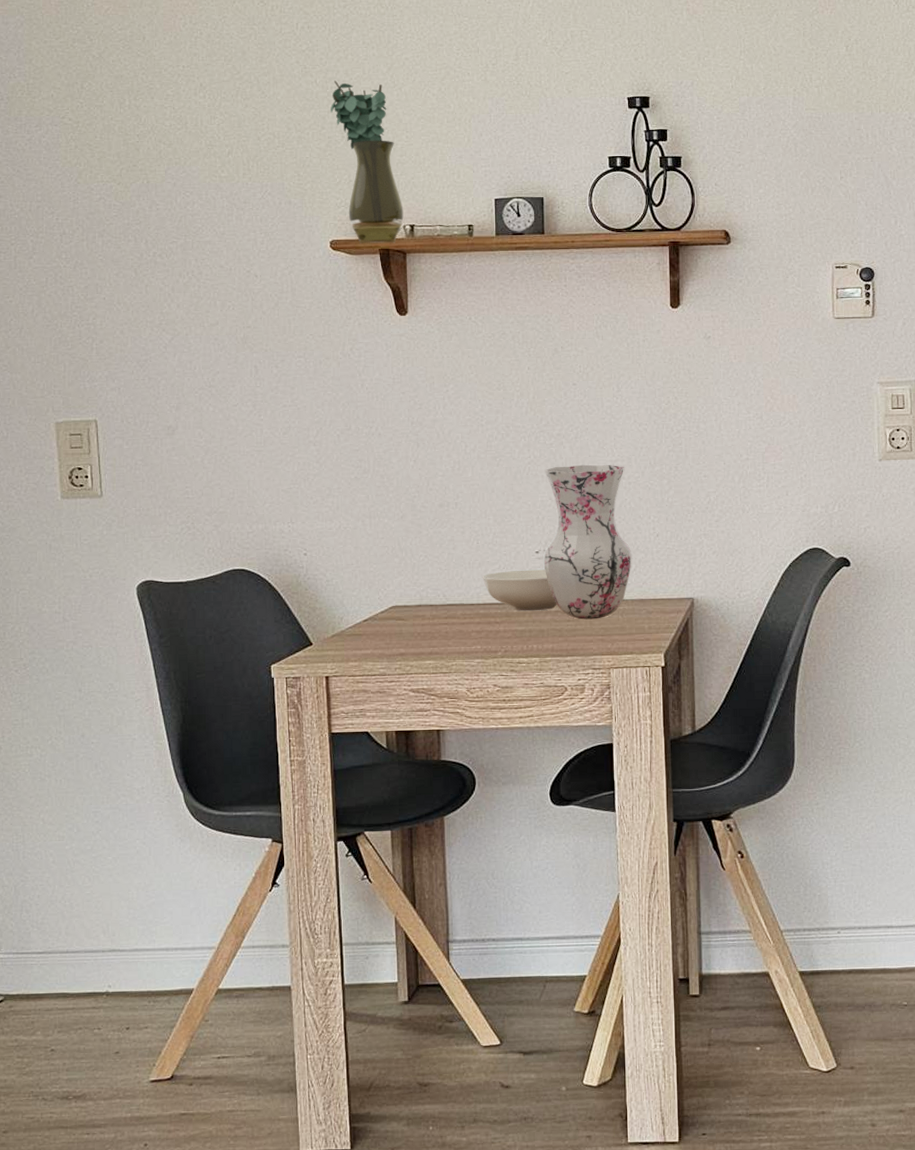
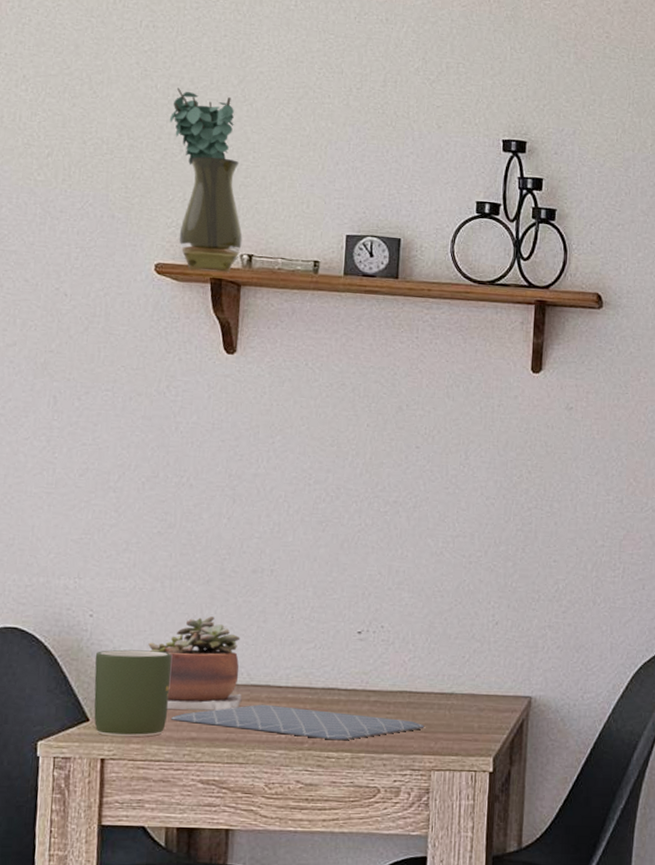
mug: none [312,581,378,658] -> present [94,649,173,738]
succulent plant: none [356,548,441,631] -> present [148,616,242,711]
placemat: none [382,620,601,648] -> present [171,704,425,741]
bowl: present [482,569,557,611] -> none [294,651,377,700]
vase: present [543,464,633,620] -> none [365,537,468,713]

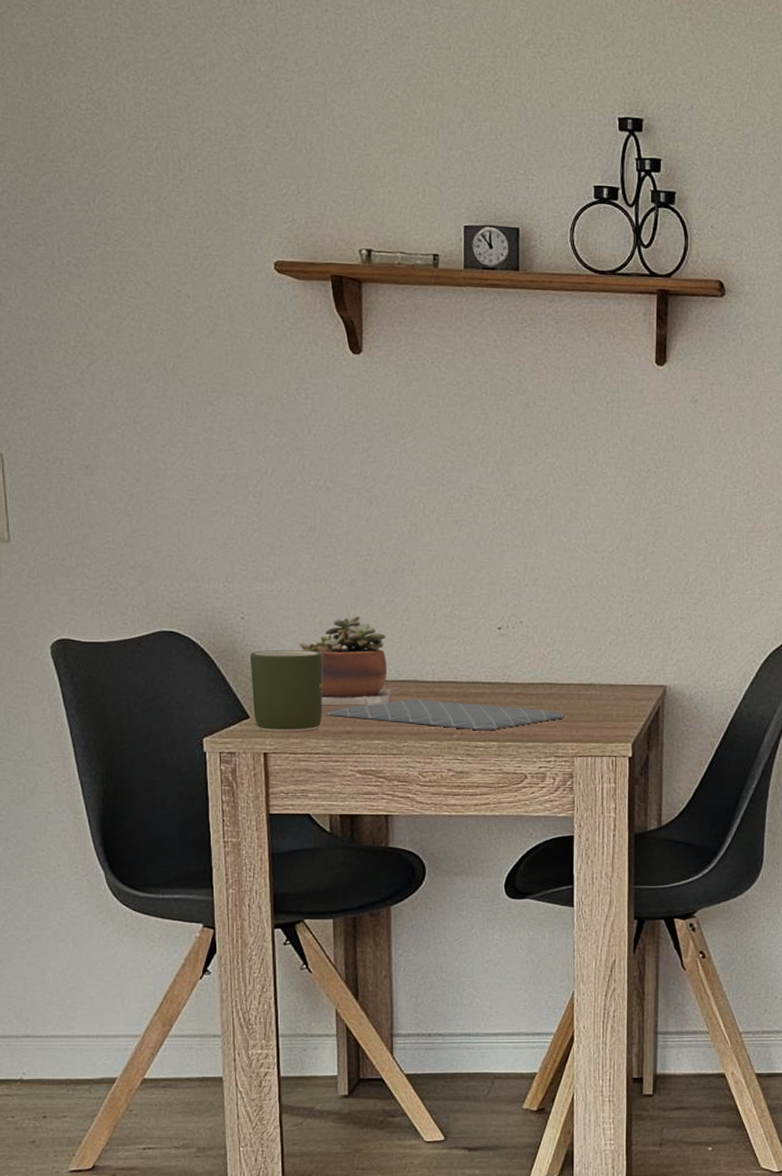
vase: present [170,87,243,274] -> none [277,70,360,271]

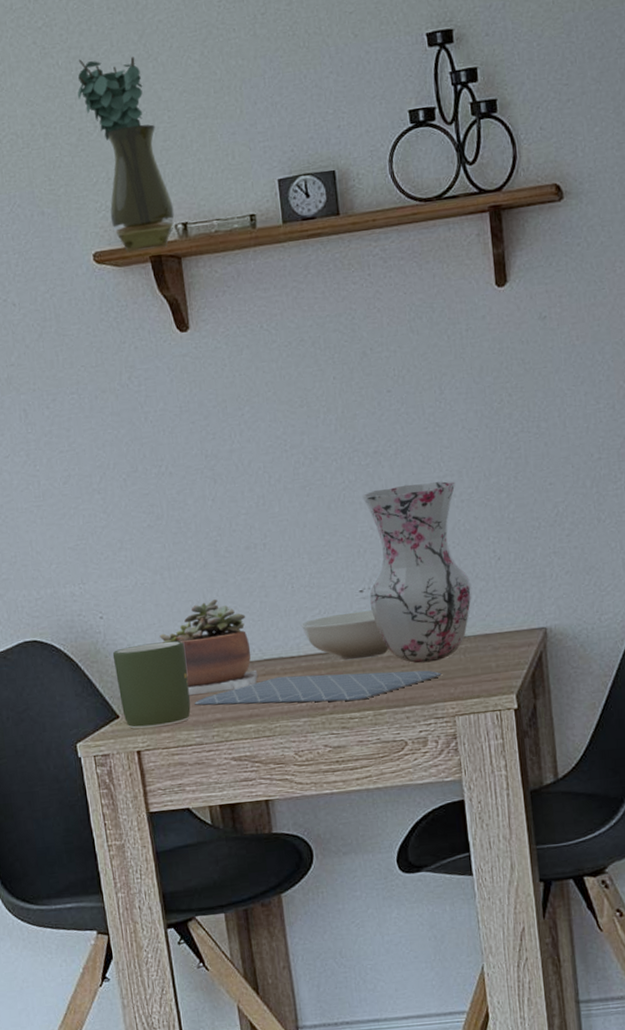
vase: none [277,70,360,271] -> present [77,57,175,254]
bowl: none [438,646,519,692] -> present [300,610,389,660]
vase: none [506,534,602,704] -> present [362,481,472,664]

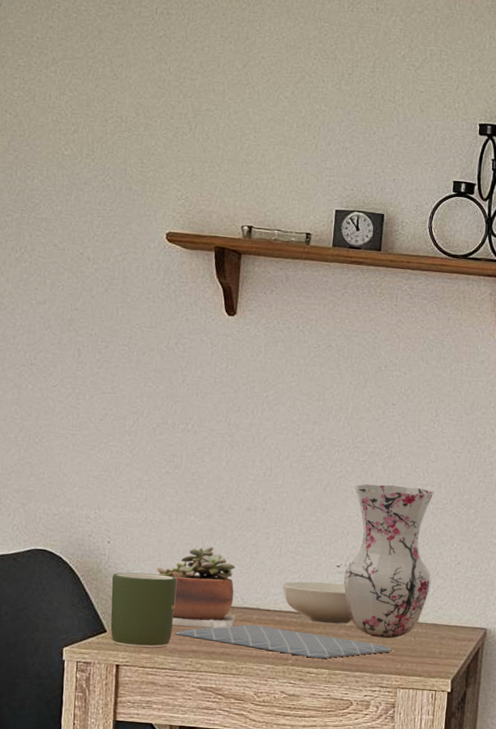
vase: present [77,57,175,254] -> none [181,71,244,243]

